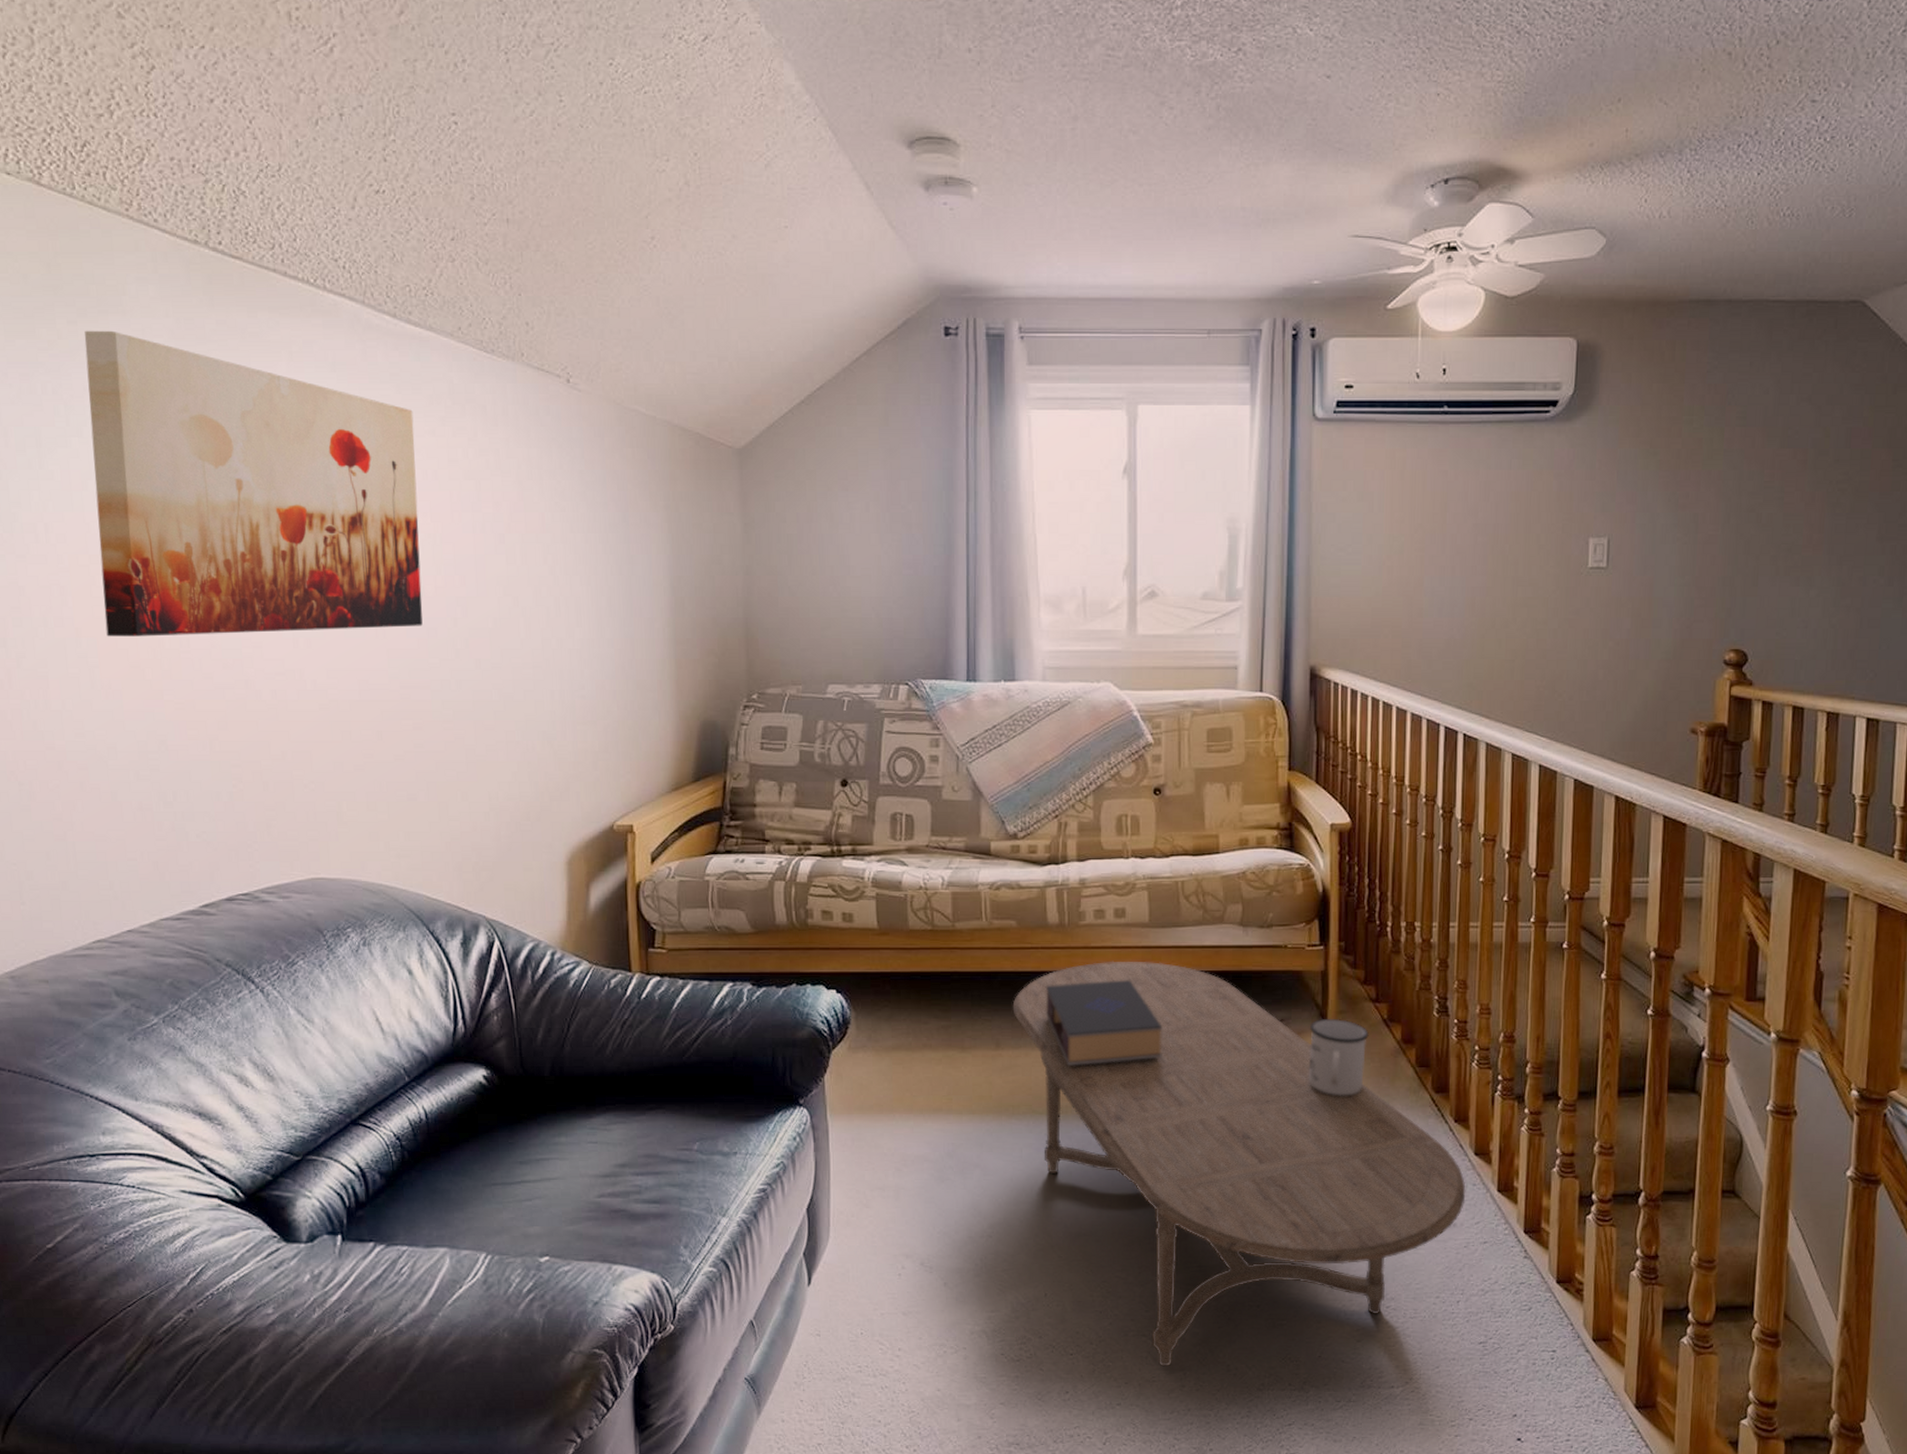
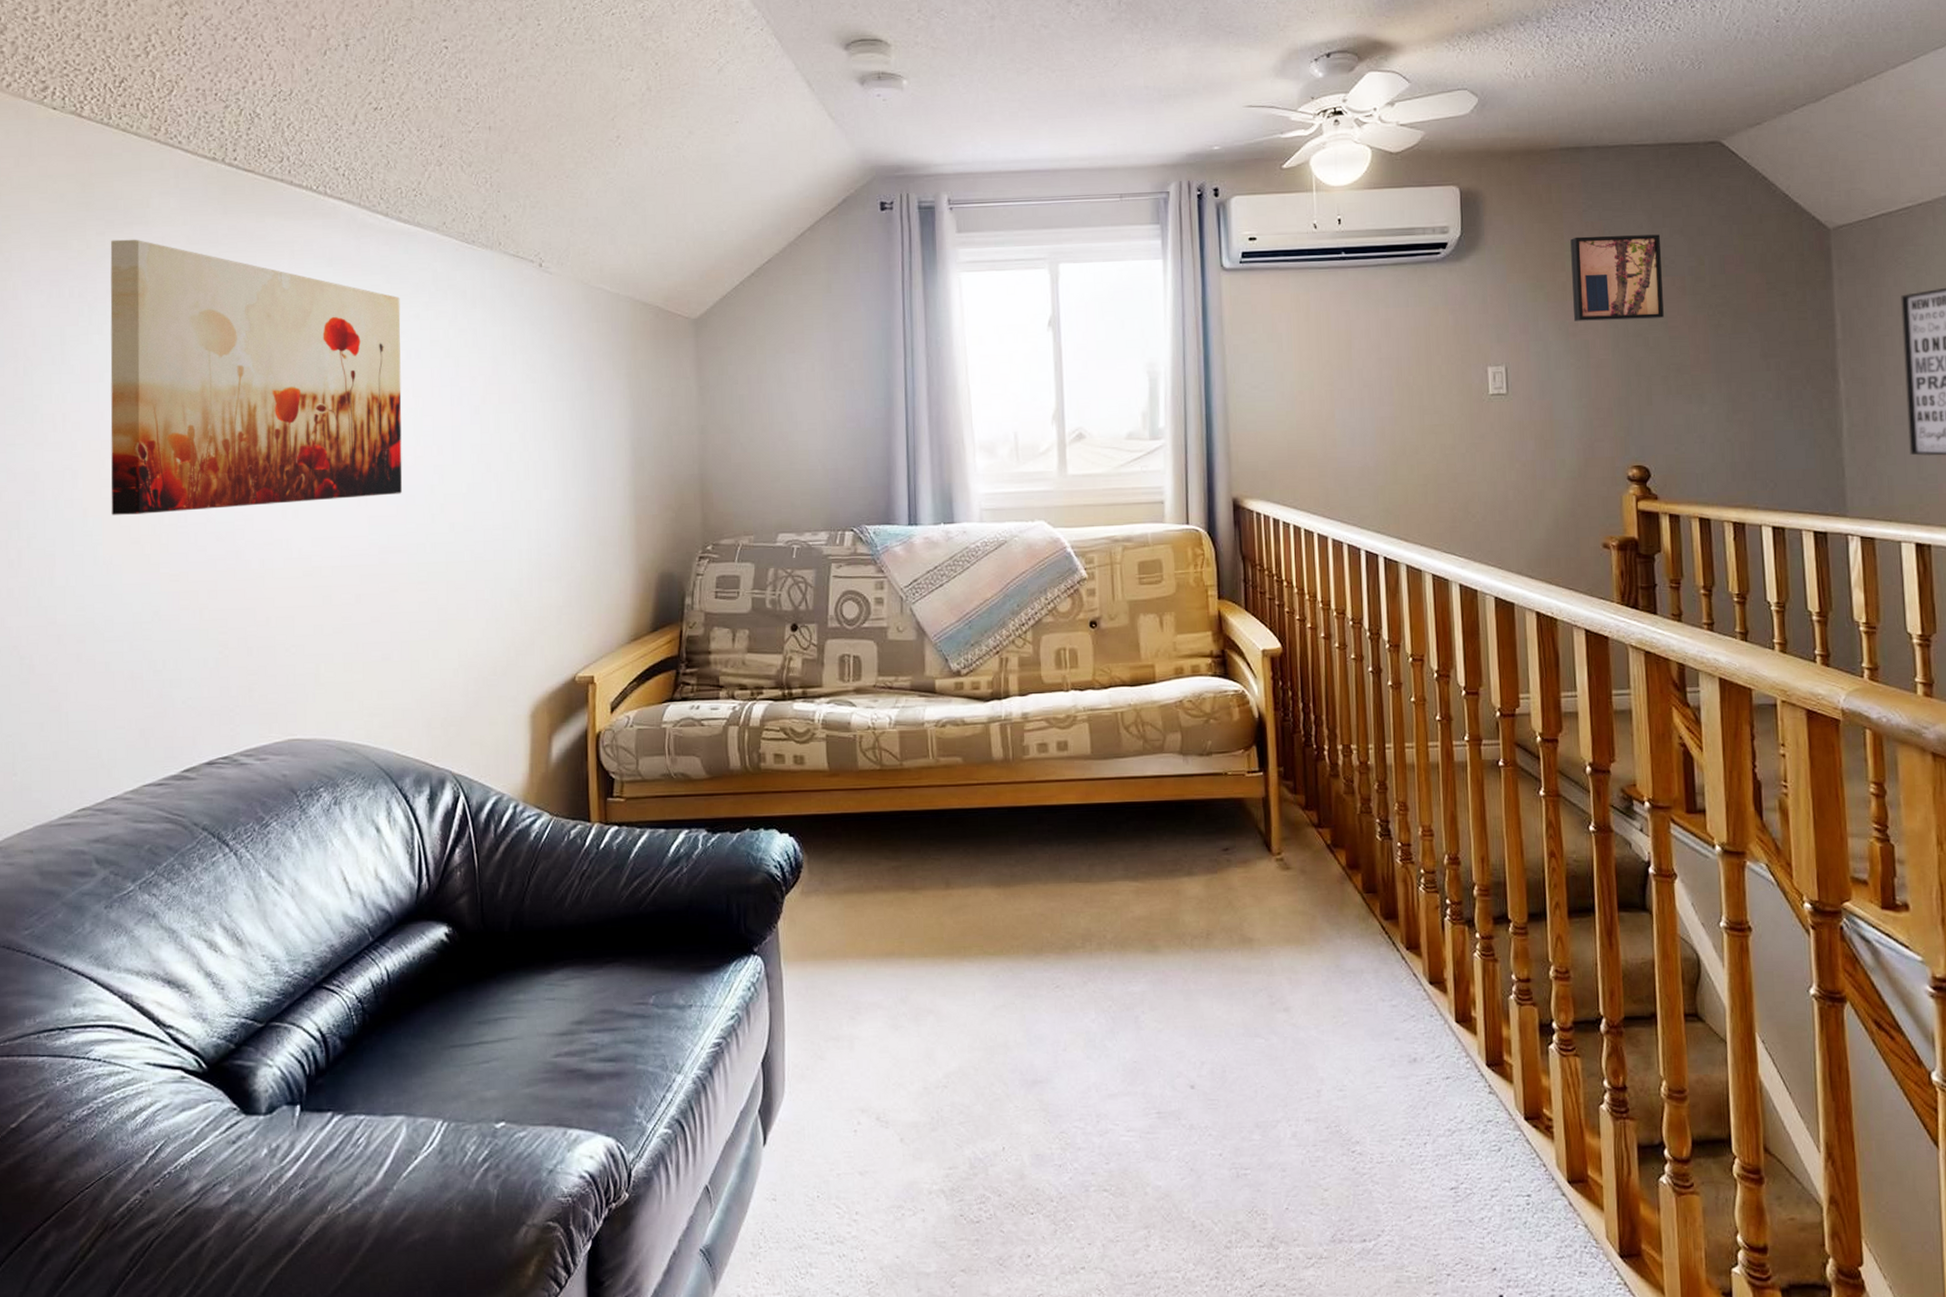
coffee table: present [1012,961,1466,1367] -> none [961,794,1424,1225]
book: present [1045,980,1163,1066] -> none [993,813,1111,904]
mug: present [1308,1018,1369,1096] -> none [1255,845,1314,926]
wall art: none [1686,400,1786,494] -> present [1570,234,1664,321]

